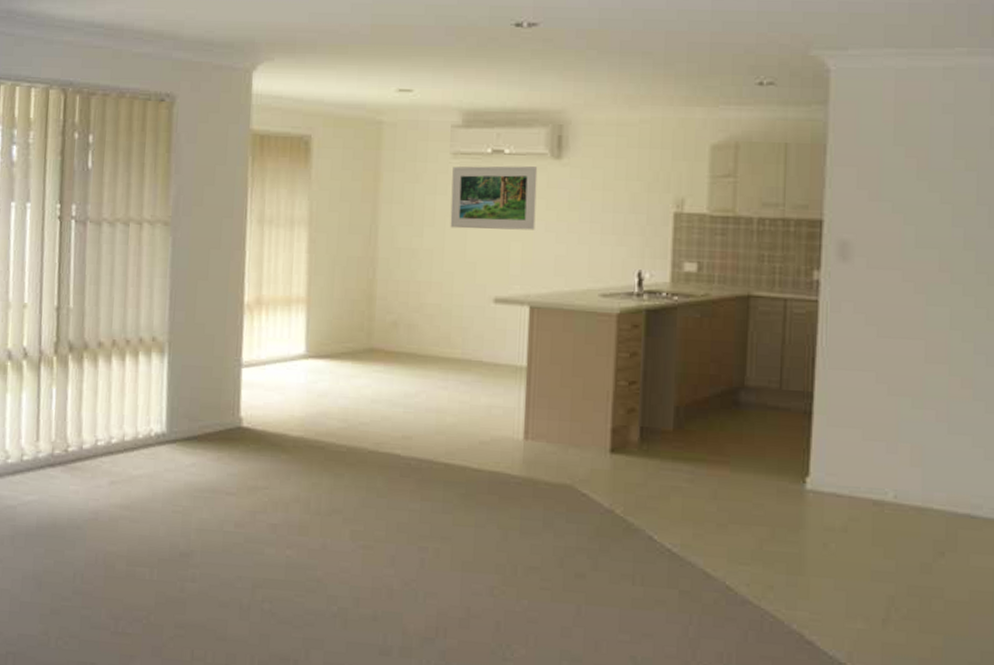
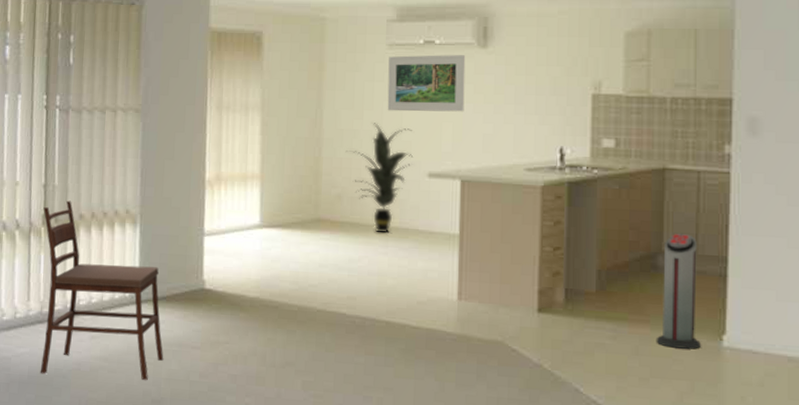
dining chair: none [50,326,194,532] -> present [40,200,164,381]
indoor plant: none [404,241,479,364] -> present [346,123,414,233]
air purifier: none [735,366,783,493] -> present [656,233,701,350]

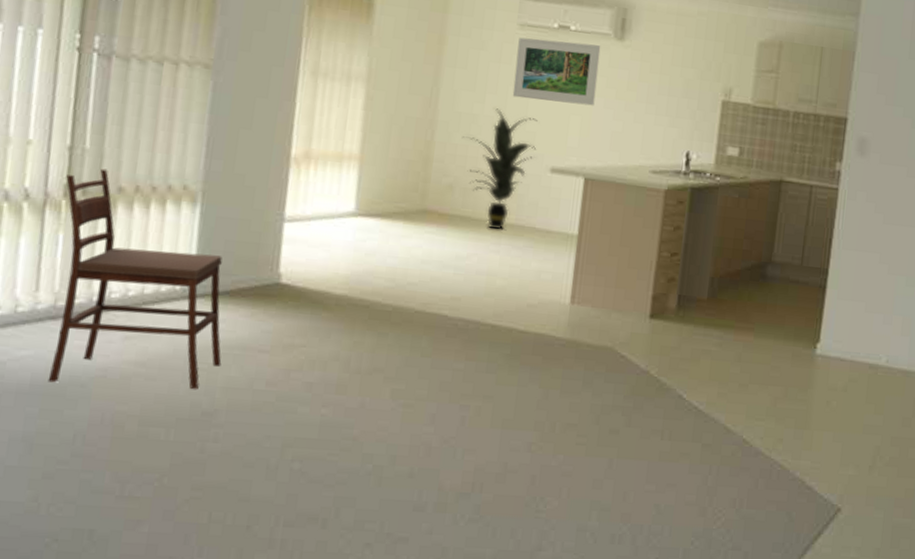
air purifier: present [656,233,701,350] -> none [757,244,803,357]

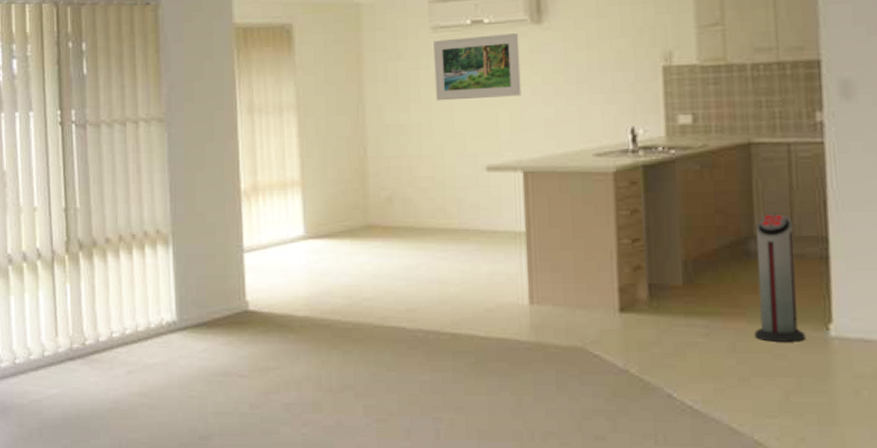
dining chair: present [48,168,223,390] -> none [66,224,209,416]
indoor plant: present [463,108,538,229] -> none [394,115,469,235]
air purifier: none [757,244,803,357] -> present [754,213,805,342]

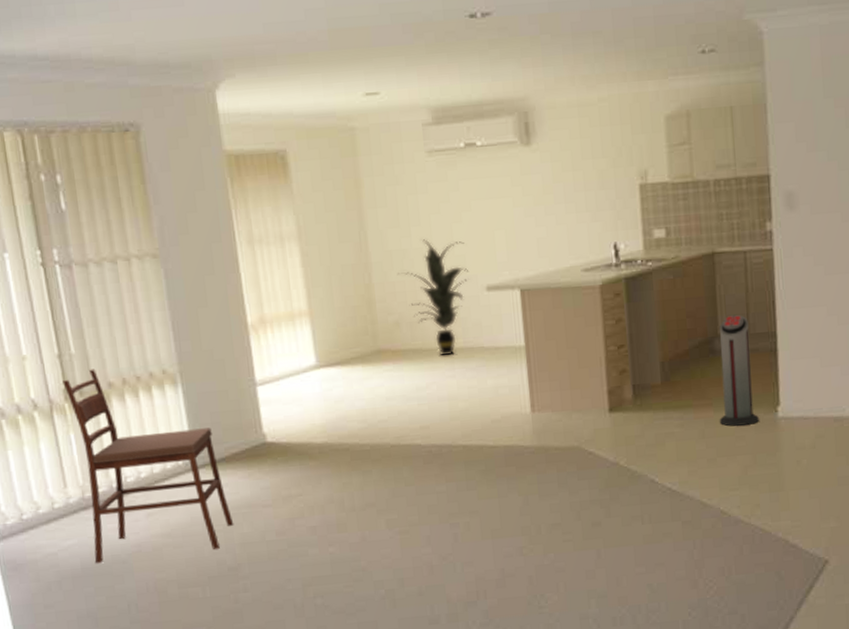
dining chair: none [66,224,209,416] -> present [62,369,234,564]
indoor plant: none [394,115,469,235] -> present [398,239,470,355]
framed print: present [433,33,521,101] -> none [429,155,515,225]

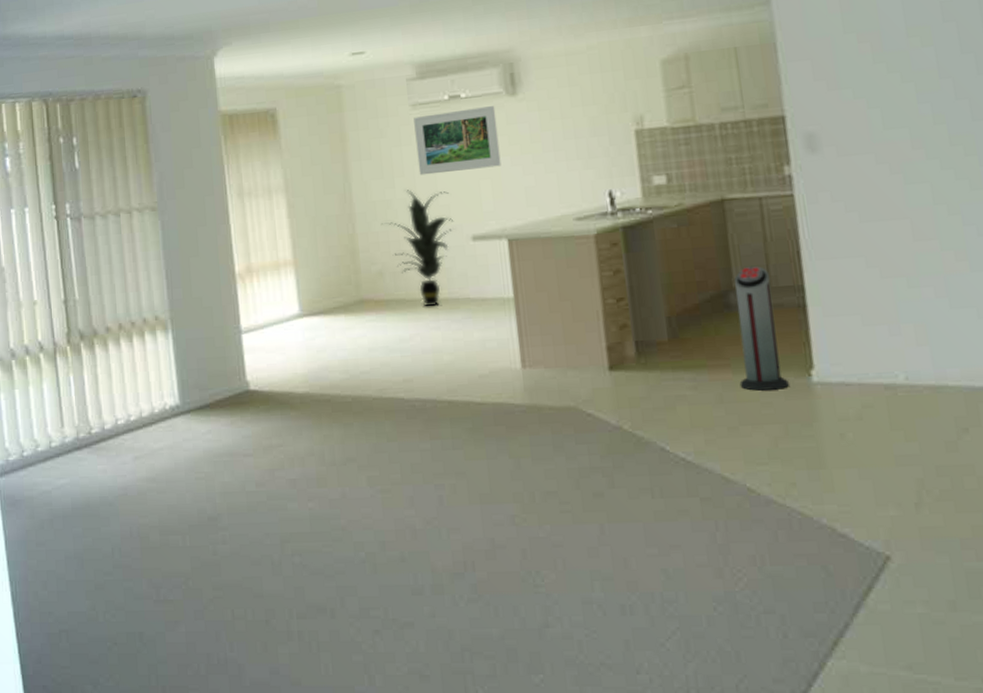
dining chair: present [62,369,234,564] -> none [66,314,216,505]
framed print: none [429,155,515,225] -> present [413,106,501,176]

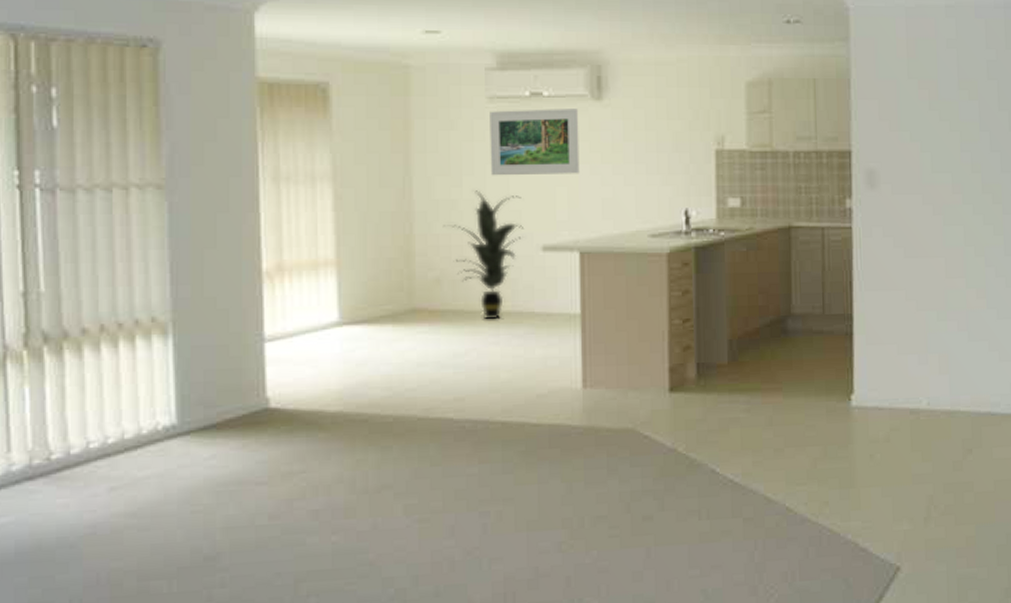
air purifier: present [734,265,789,391] -> none [788,293,831,414]

